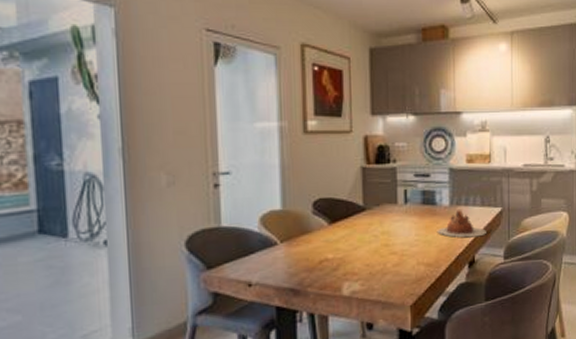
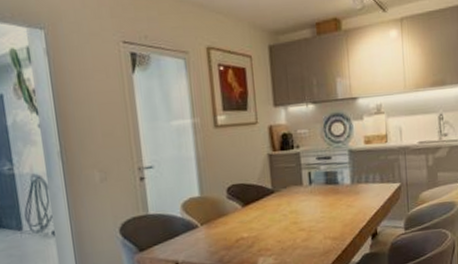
teapot: present [437,210,486,238] -> none [340,187,387,213]

